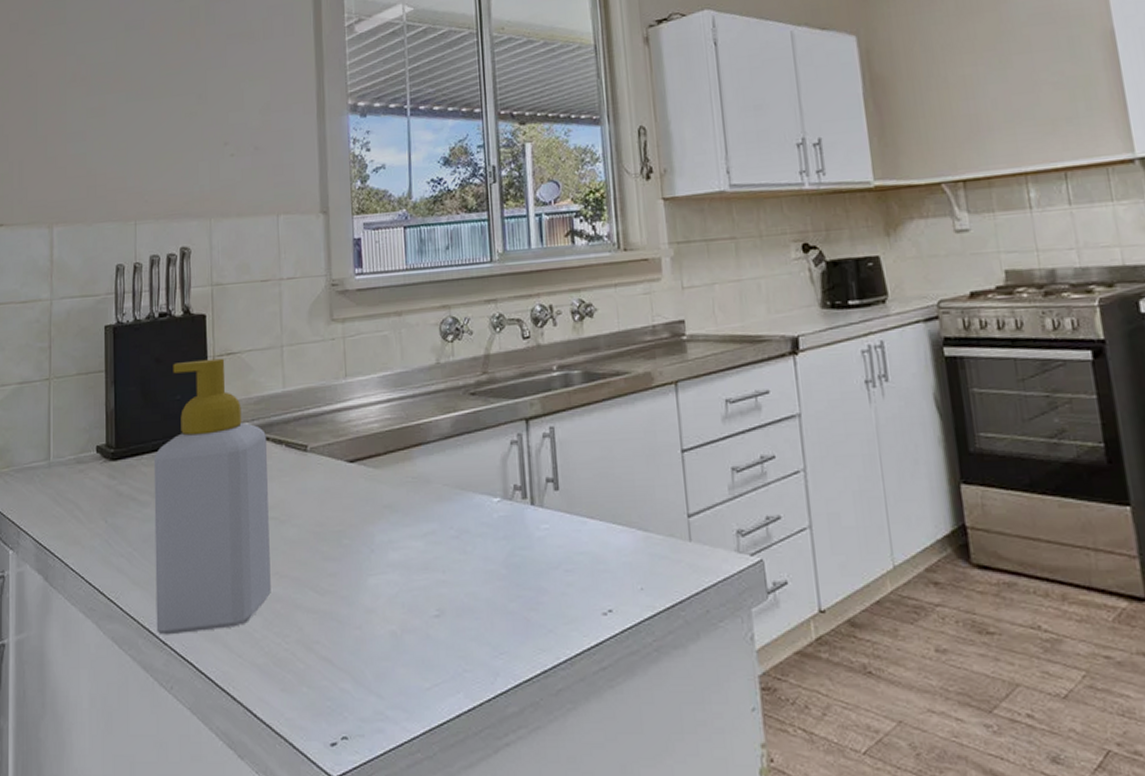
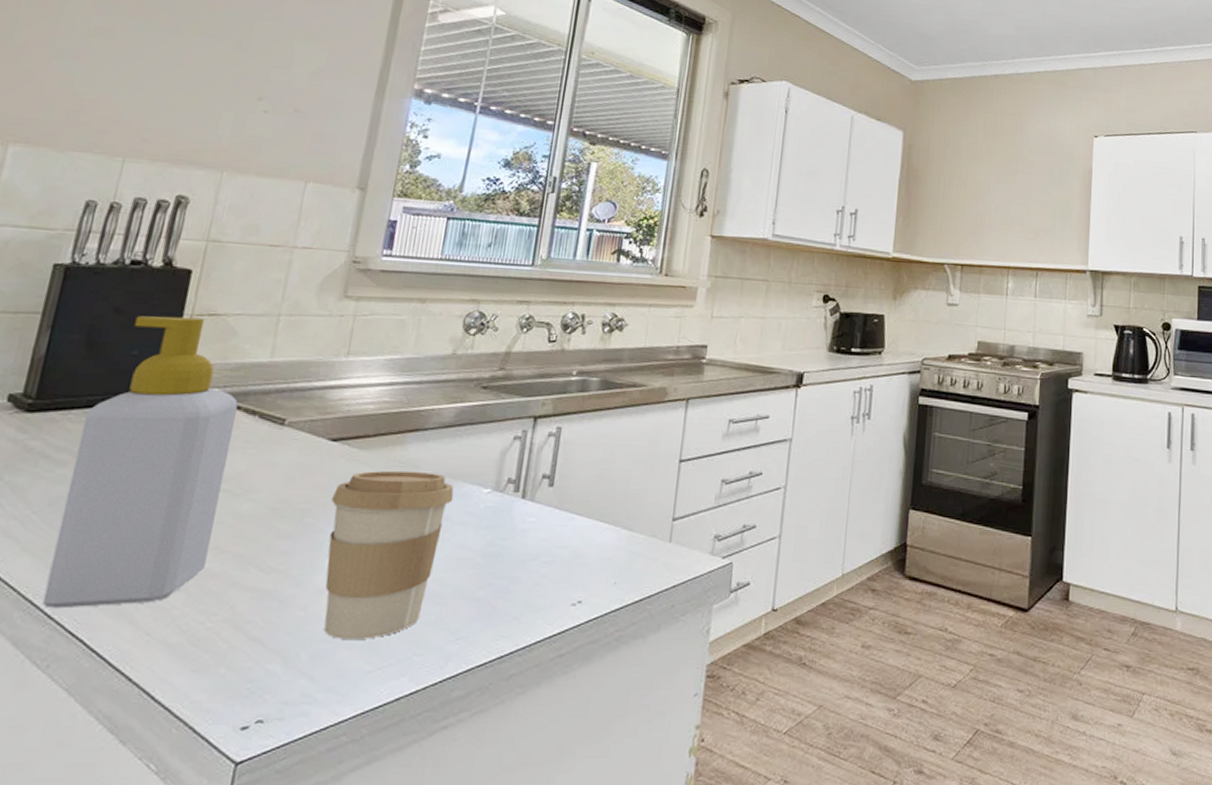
coffee cup: none [360,485,468,656] -> present [323,470,454,639]

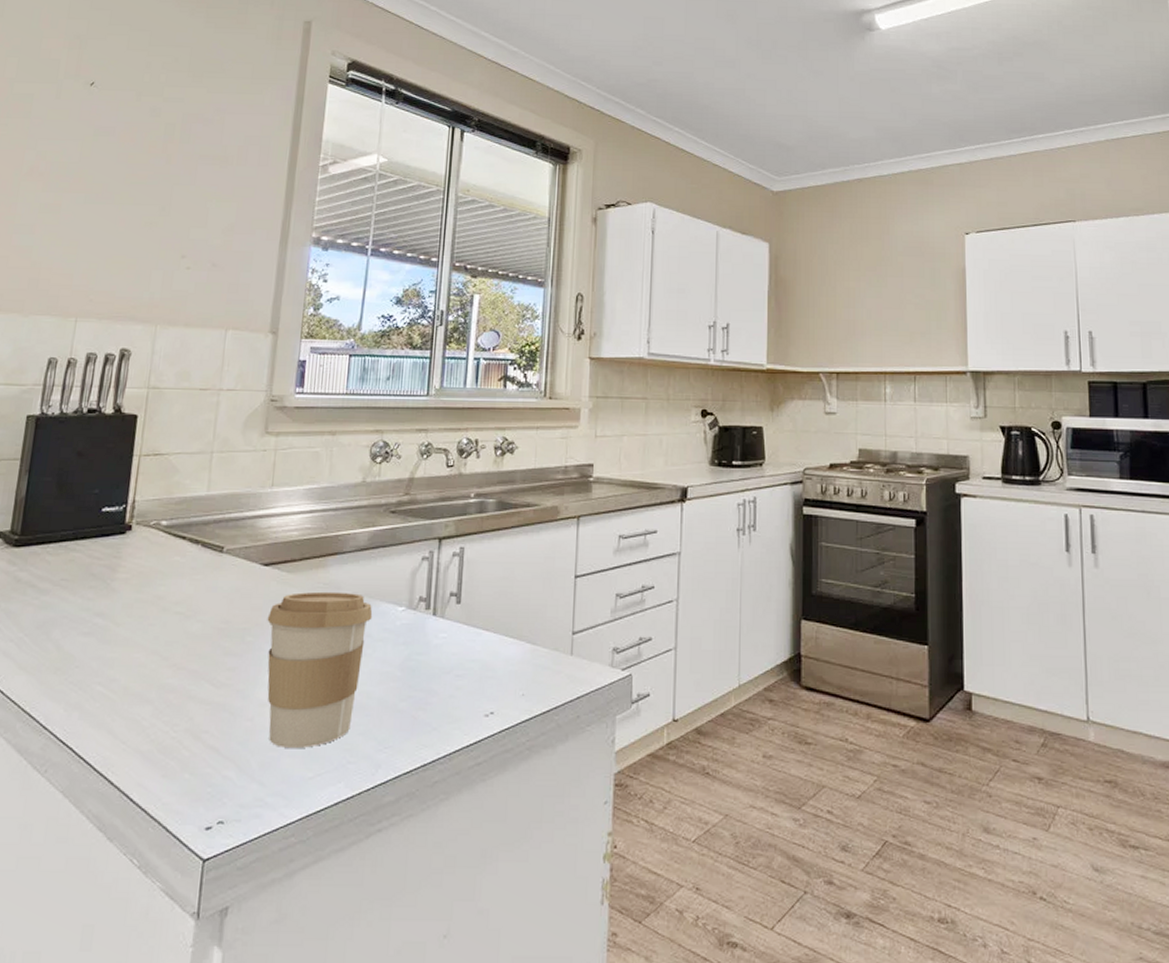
soap bottle: present [42,316,238,609] -> none [38,457,184,720]

